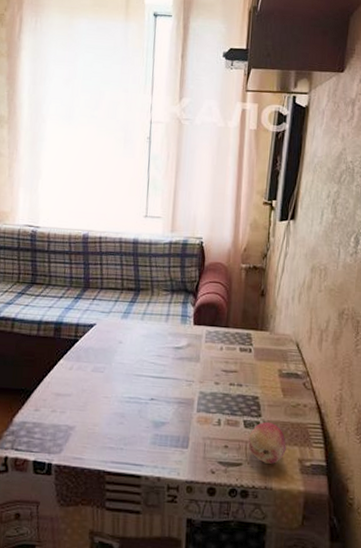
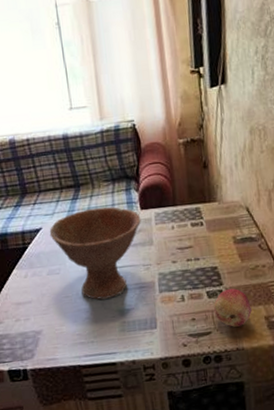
bowl: none [102,314,192,408] -> present [49,207,141,300]

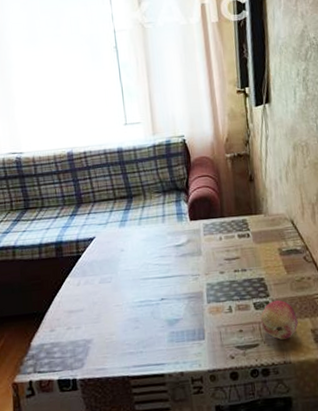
bowl: present [49,207,141,300] -> none [102,217,190,310]

